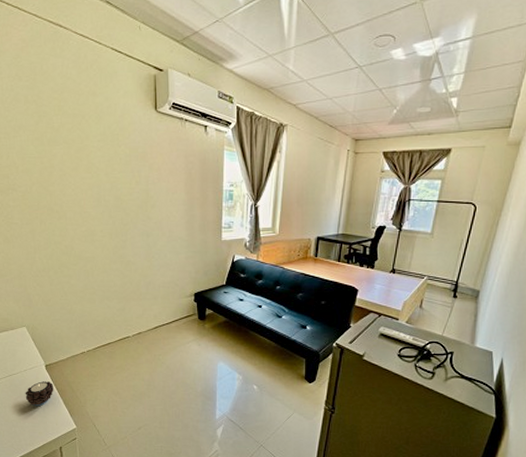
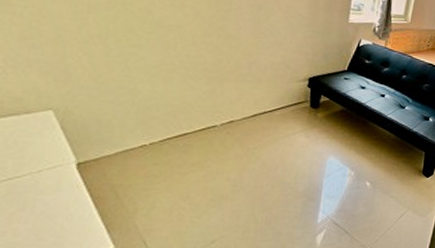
candle: present [25,381,54,407] -> none [31,186,87,222]

